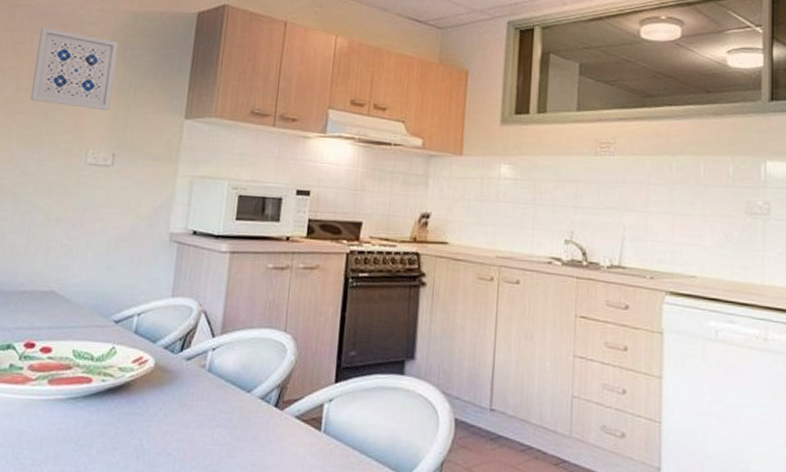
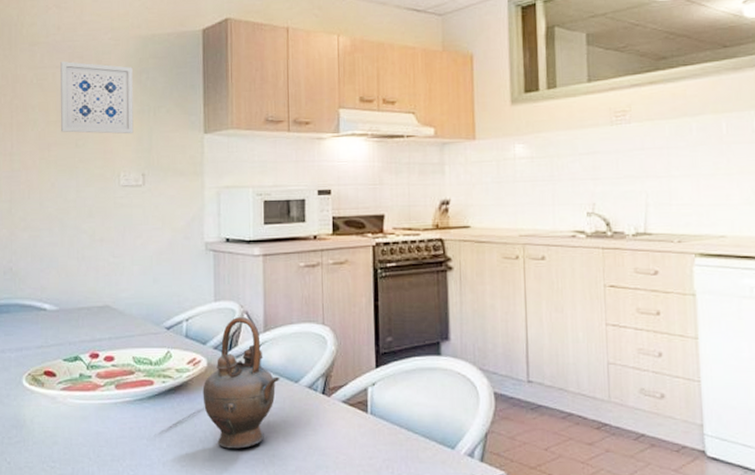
teapot: none [144,315,232,461] -> present [202,316,280,449]

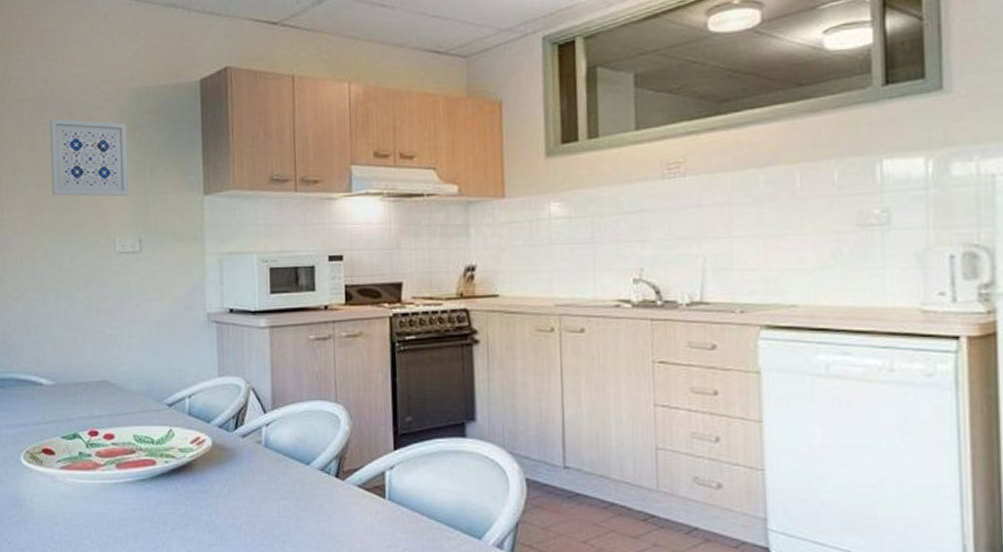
teapot: present [202,316,280,449] -> none [207,393,290,534]

